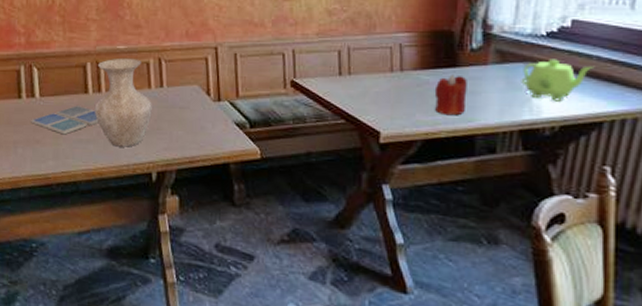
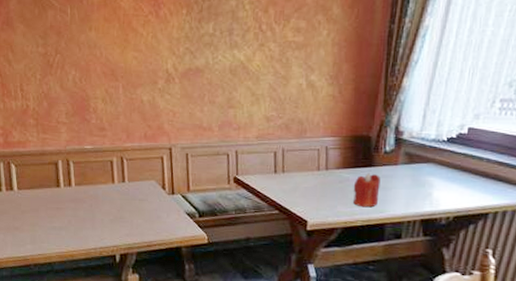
drink coaster: present [31,106,99,135] -> none [10,198,70,223]
vase: present [94,57,152,147] -> none [65,156,116,234]
teapot: present [521,59,593,102] -> none [424,160,483,196]

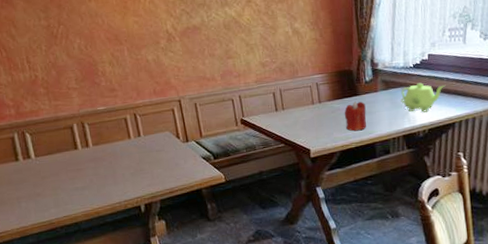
teapot: none [424,160,483,196] -> present [400,82,445,112]

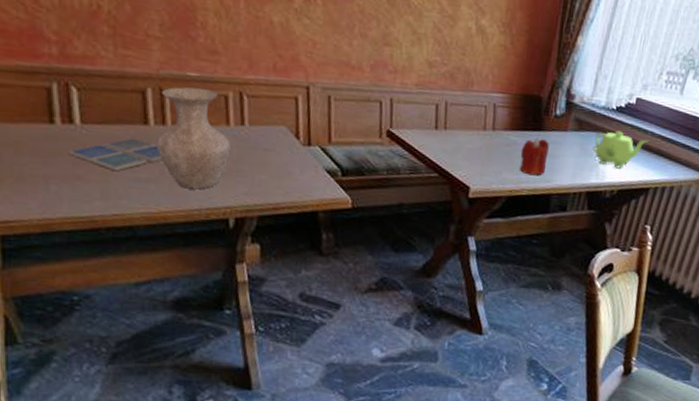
drink coaster: none [30,160,90,186] -> present [69,138,163,172]
vase: none [83,116,134,189] -> present [156,86,231,190]

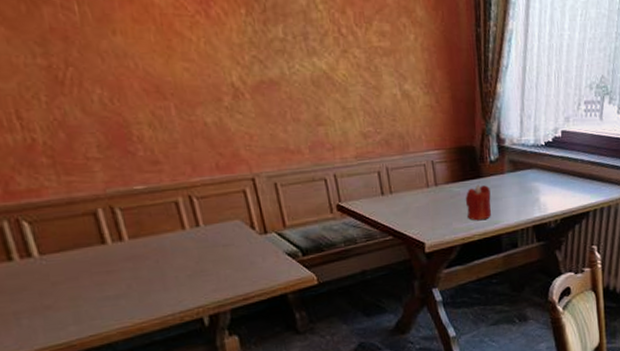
drink coaster: present [69,138,163,172] -> none [33,259,127,295]
vase: present [156,86,231,190] -> none [113,198,192,298]
teapot: present [592,130,648,169] -> none [530,164,579,199]

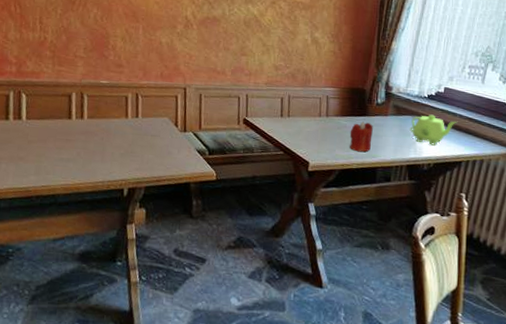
teapot: none [530,164,579,199] -> present [410,114,457,146]

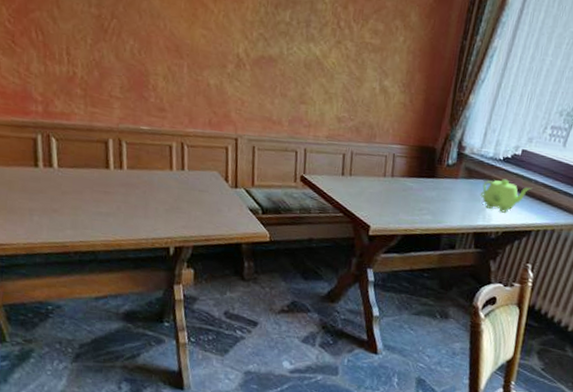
candle: present [350,121,373,153] -> none [414,183,441,218]

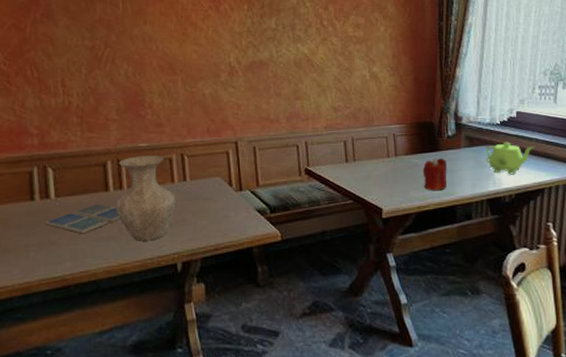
drink coaster: none [48,179,120,207] -> present [45,204,121,234]
vase: none [115,138,173,223] -> present [115,154,176,241]
candle: none [414,183,441,218] -> present [422,157,447,191]

